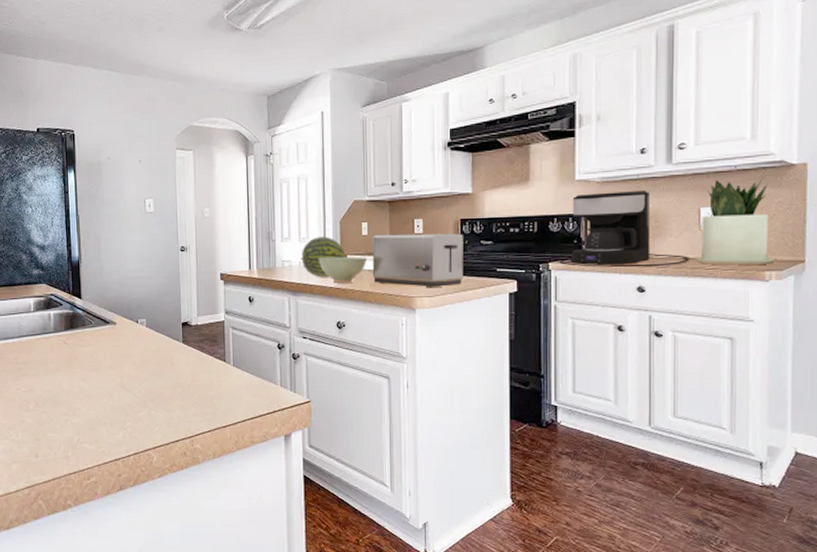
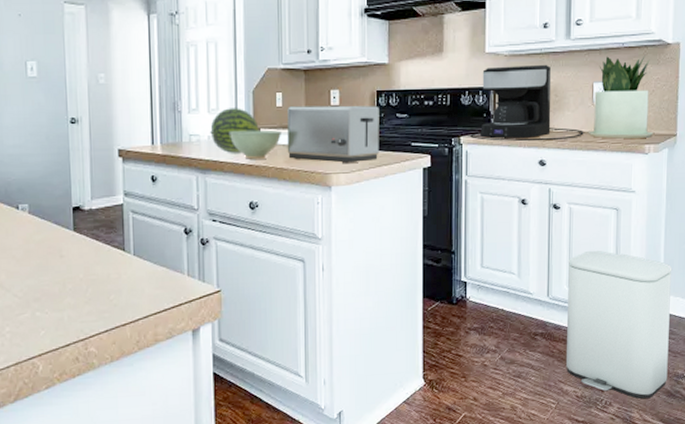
pedal bin: none [671,380,803,543] -> present [565,250,672,399]

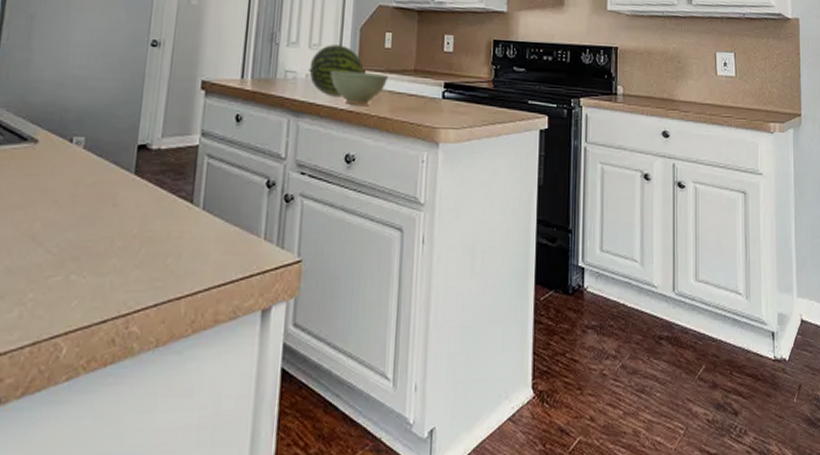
toaster: present [287,105,379,164] -> none [392,49,495,119]
coffee maker: present [470,64,584,142] -> none [590,26,708,111]
pedal bin: present [565,250,672,399] -> none [694,238,807,428]
planter: present [587,55,654,139] -> none [711,25,778,116]

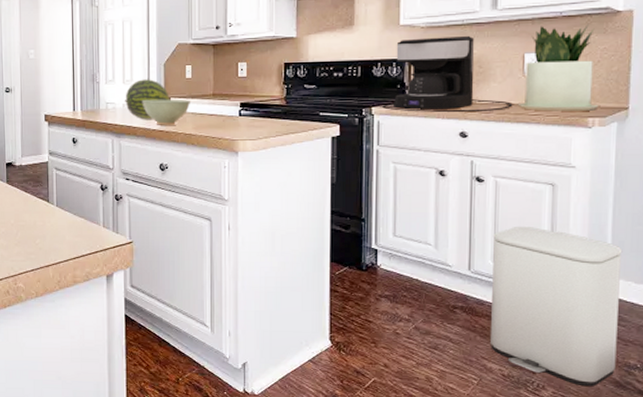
coffee maker: none [590,26,708,111] -> present [382,35,513,113]
pedal bin: none [694,238,807,428] -> present [489,226,623,387]
planter: none [711,25,778,116] -> present [517,24,599,111]

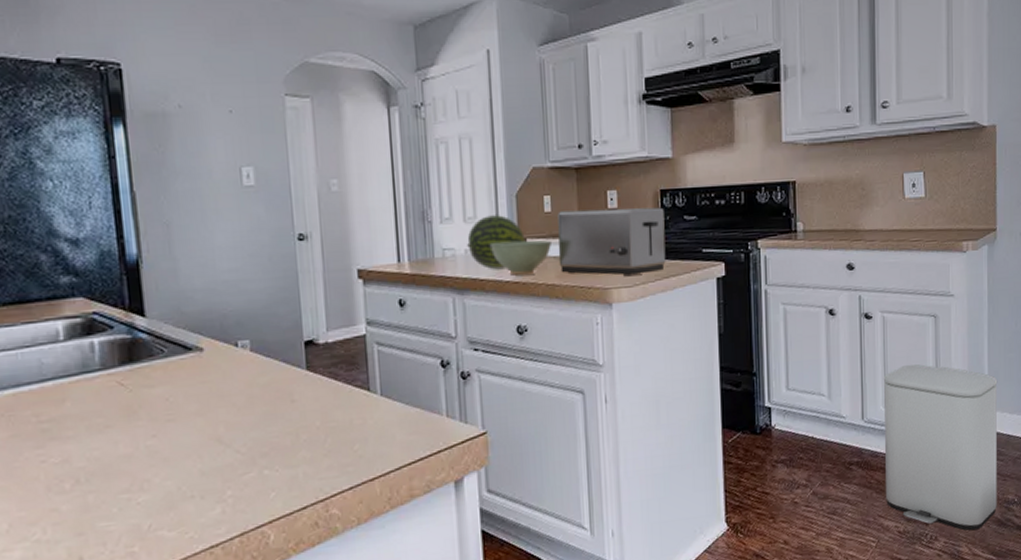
toaster: none [195,77,287,132] -> present [558,207,666,277]
coffee maker: present [382,35,513,113] -> none [769,153,895,244]
planter: present [517,24,599,111] -> none [899,140,971,237]

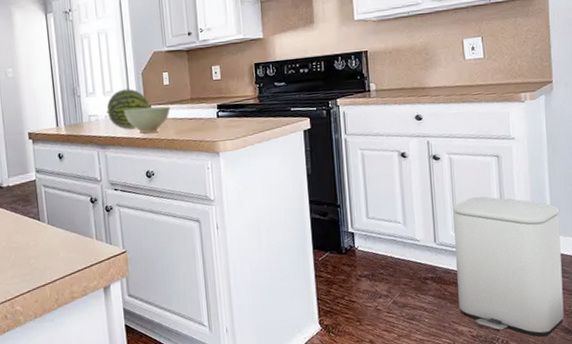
toaster: present [558,207,666,277] -> none [174,77,261,132]

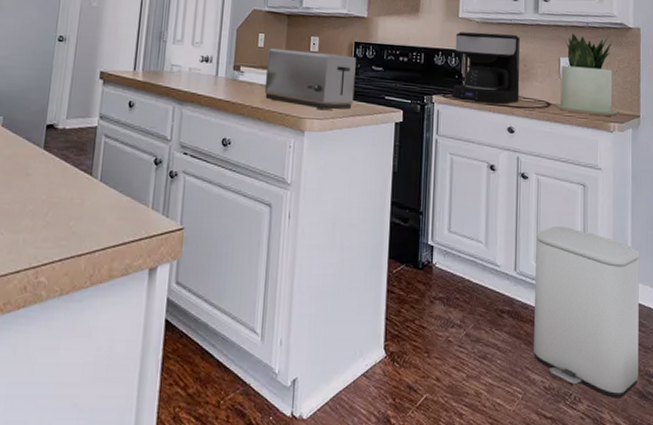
fruit: present [106,88,150,130] -> none [192,43,239,89]
bowl: present [123,106,171,134] -> none [209,65,262,96]
toaster: none [174,77,261,132] -> present [264,48,356,110]
coffee maker: none [346,25,458,101] -> present [442,31,551,110]
planter: none [461,9,528,91] -> present [555,33,618,116]

